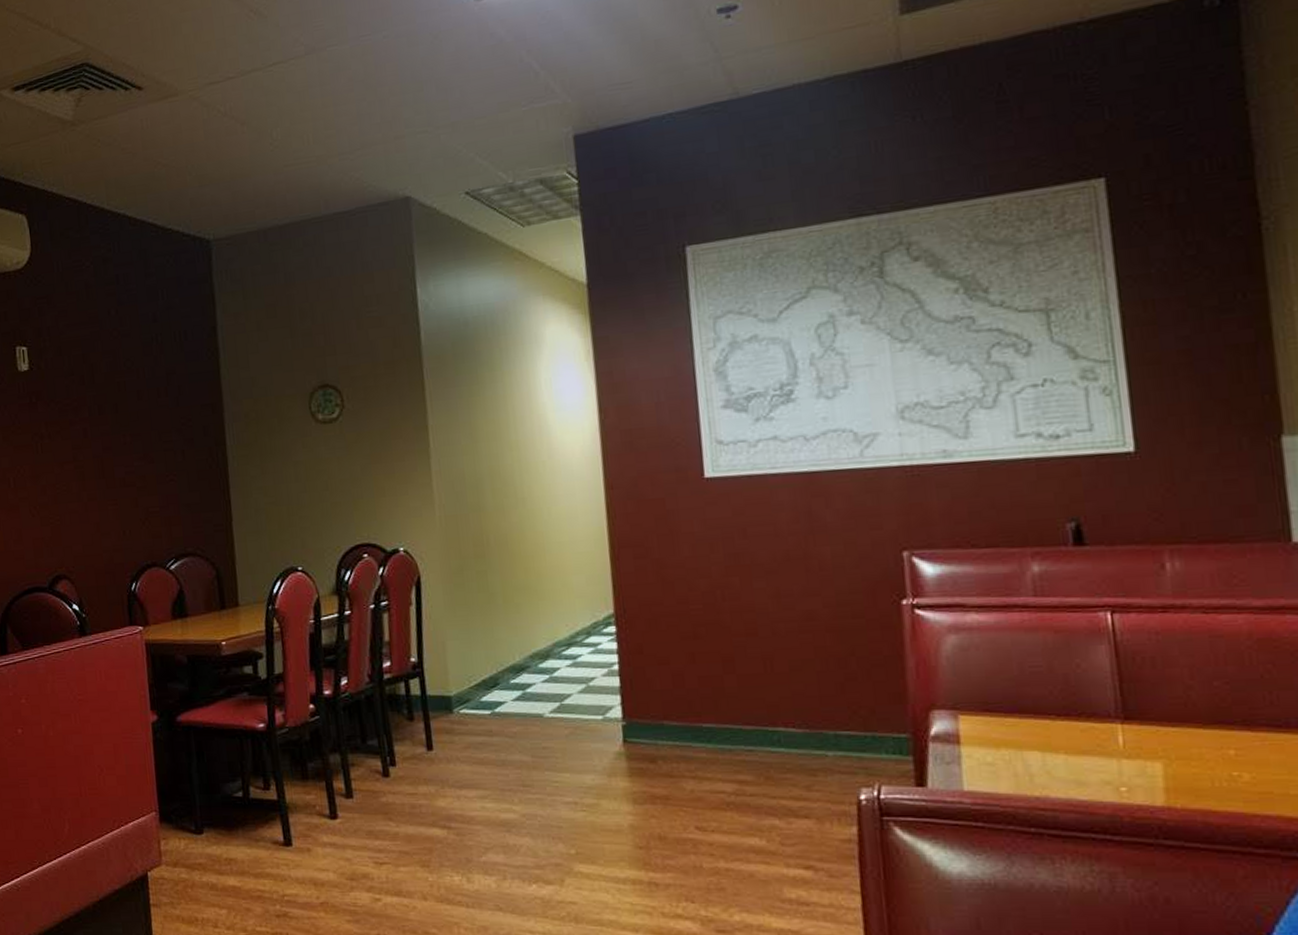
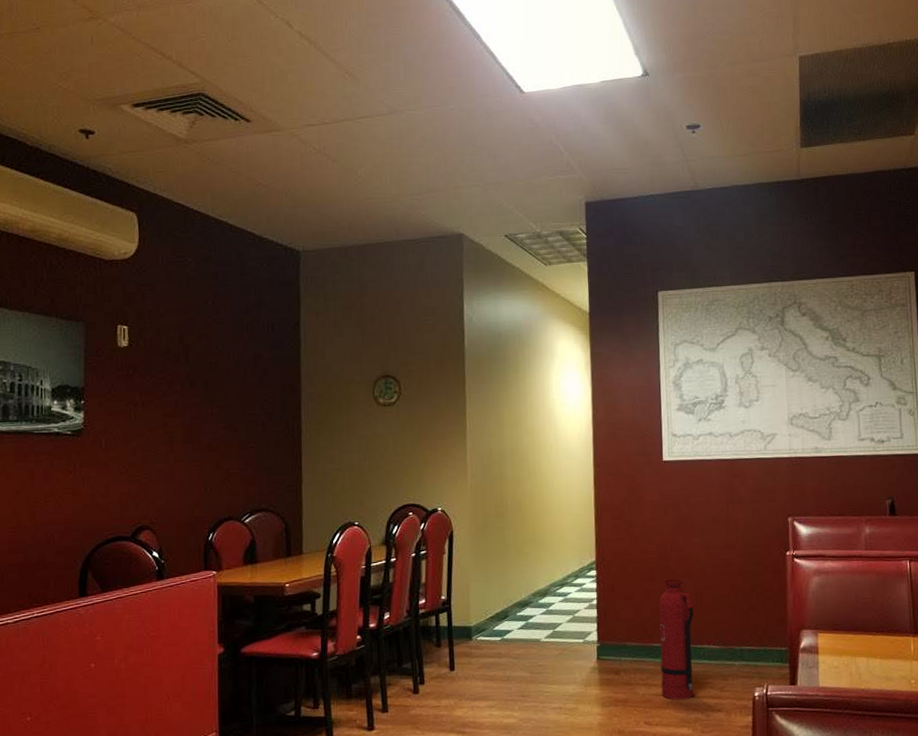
fire extinguisher: none [708,638,766,800] -> present [659,579,694,700]

